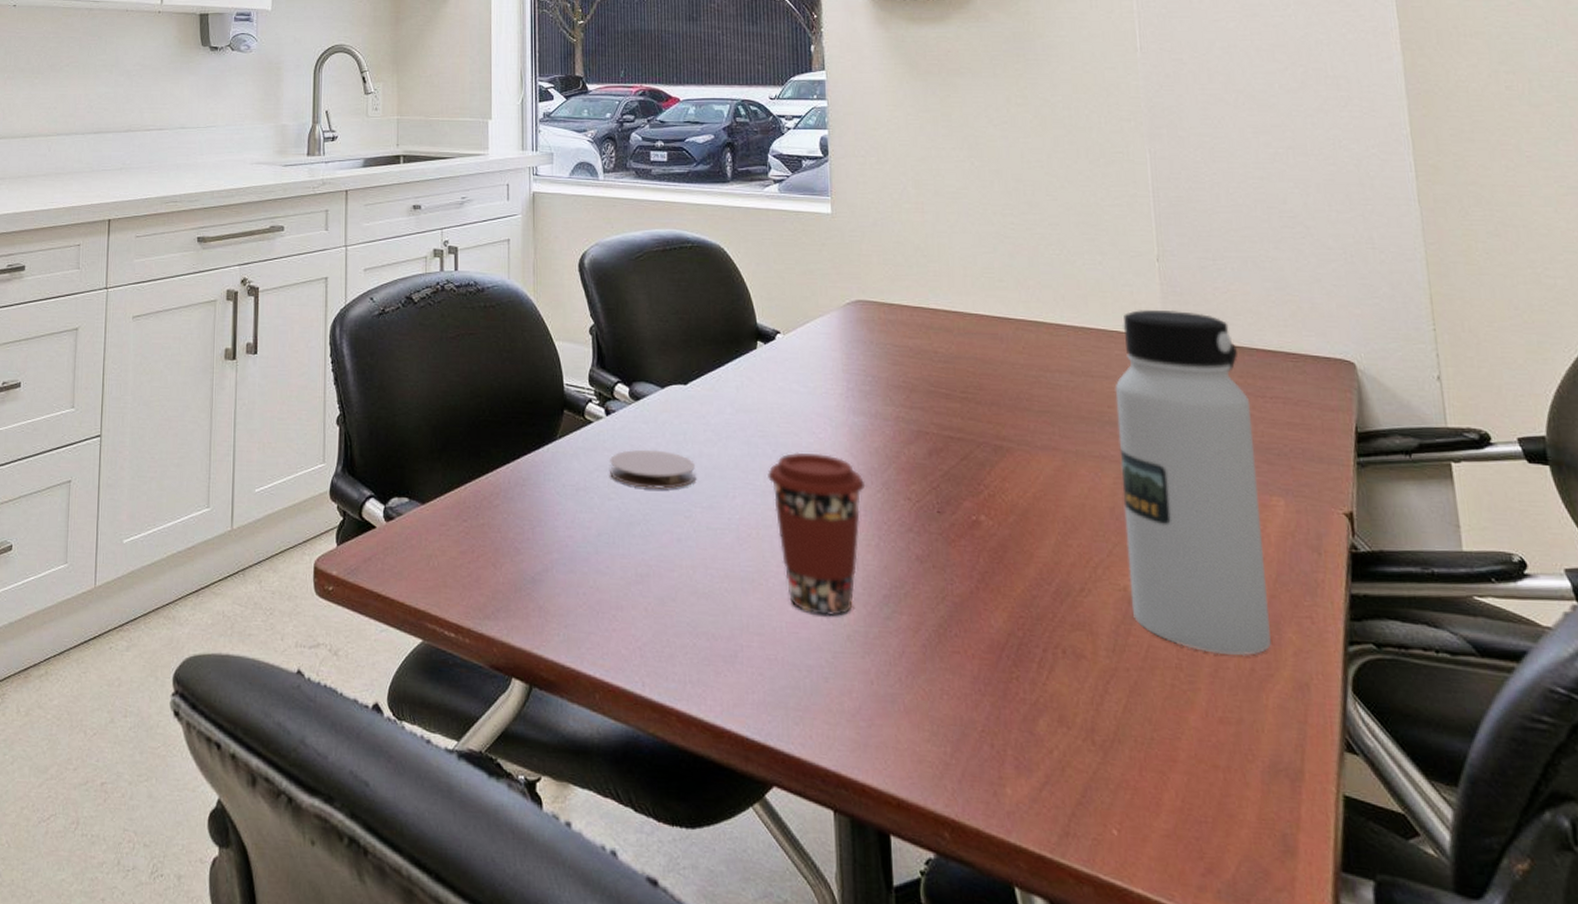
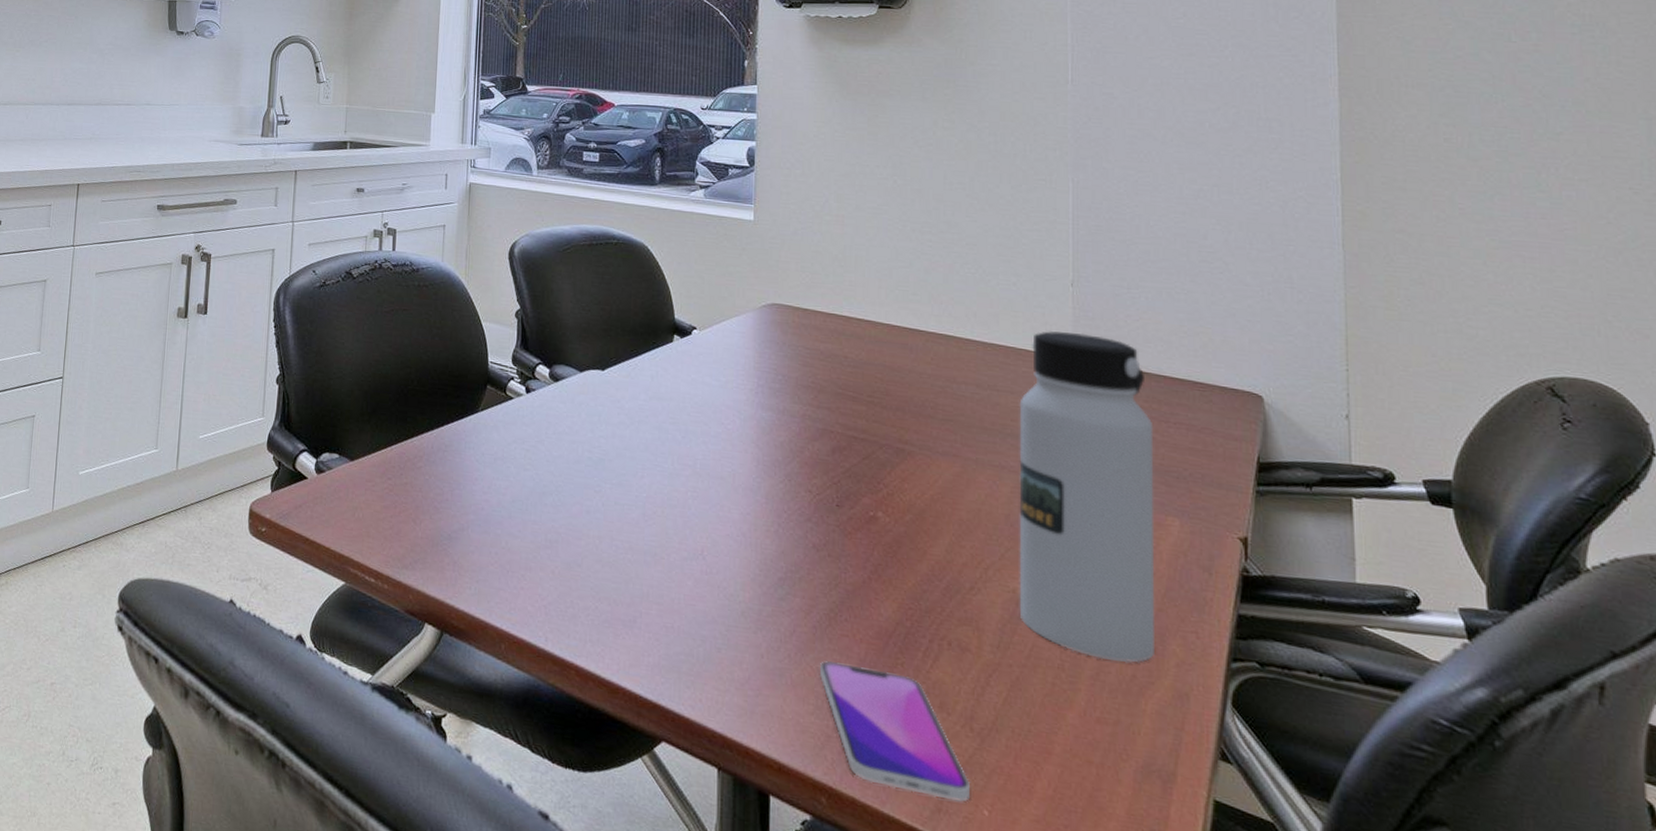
coaster: present [610,449,697,489] -> none [527,426,608,465]
coffee cup: present [766,452,866,617] -> none [675,440,769,593]
smartphone: none [932,682,1097,823] -> present [819,661,970,802]

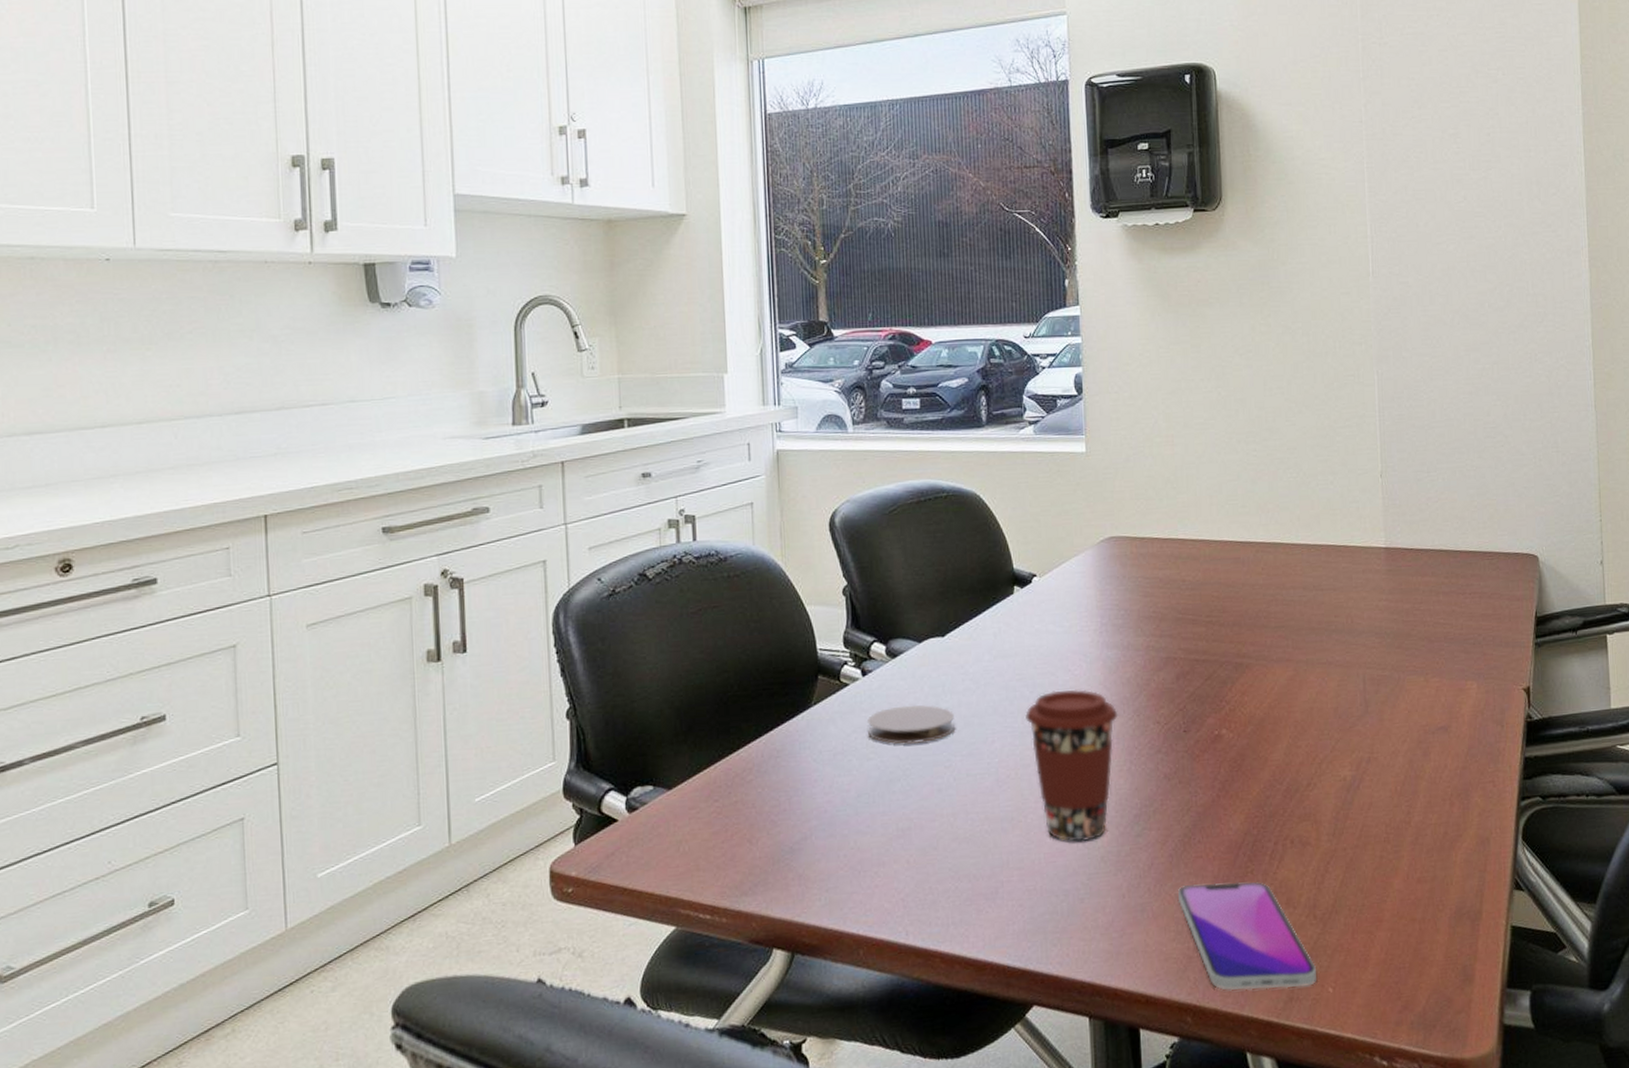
coaster: none [527,426,608,465] -> present [867,705,956,744]
coffee cup: none [675,440,769,593] -> present [1024,689,1118,842]
water bottle: present [1019,331,1155,663] -> none [1341,522,1461,824]

